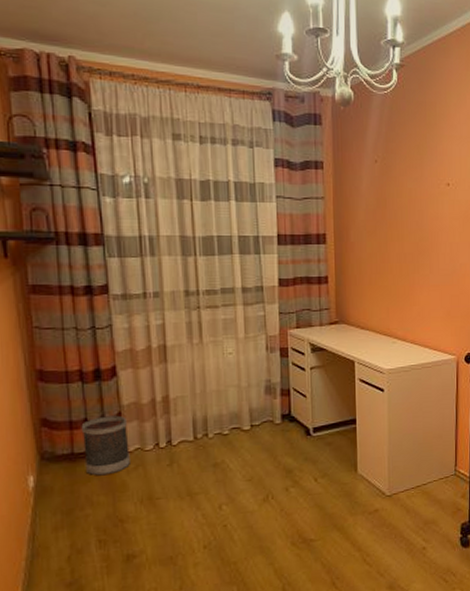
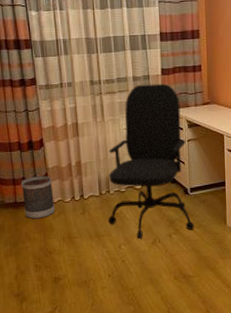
office chair: none [205,297,317,497] -> present [108,83,194,240]

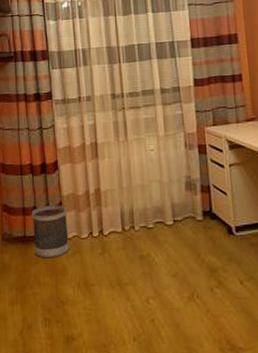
office chair: present [108,83,194,240] -> none [133,96,243,292]

